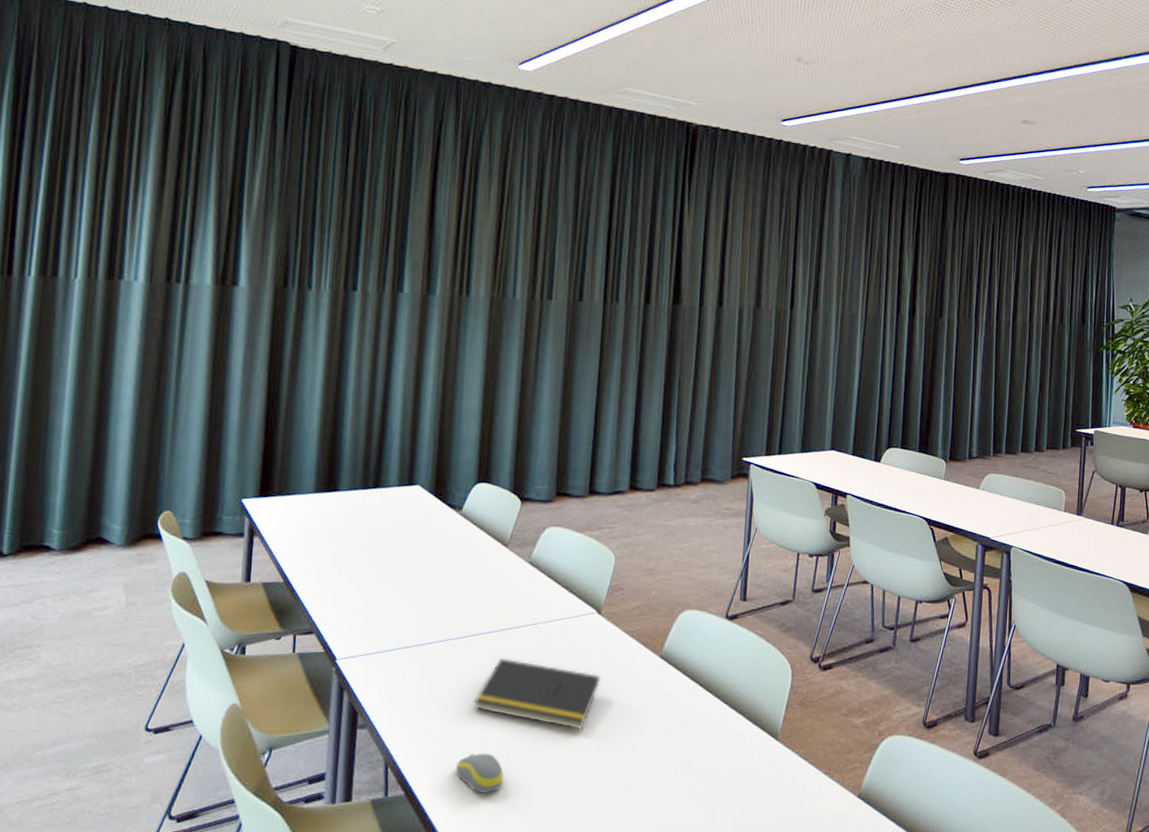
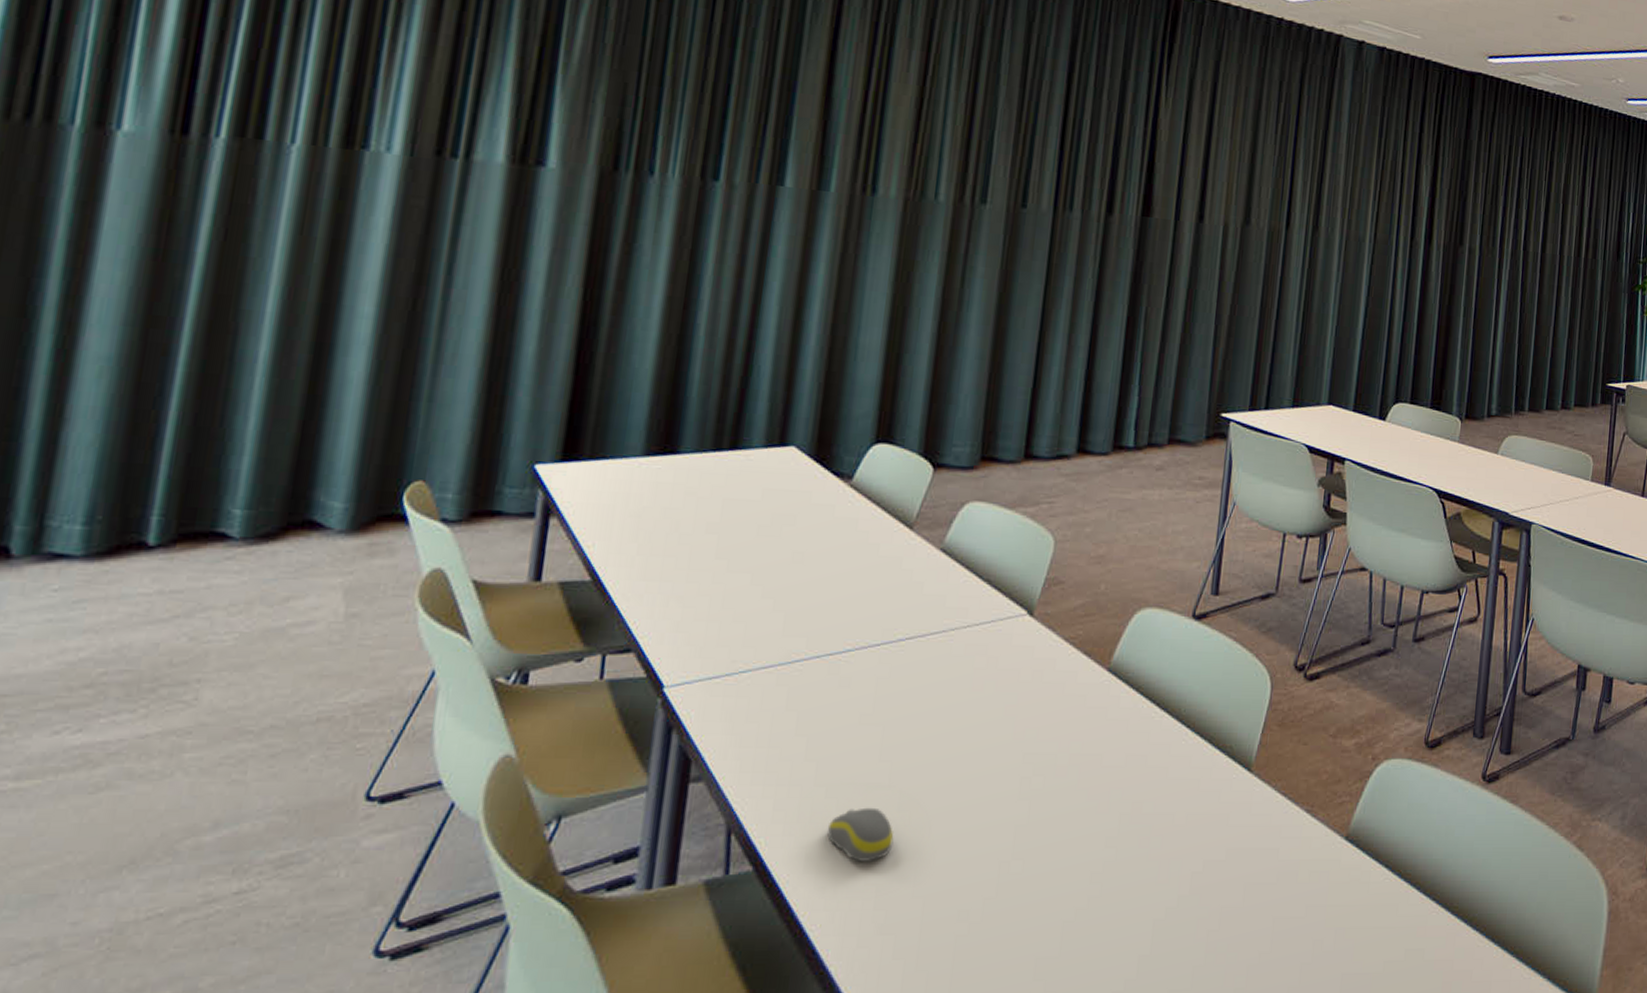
notepad: present [473,658,601,730] -> none [856,677,1030,770]

